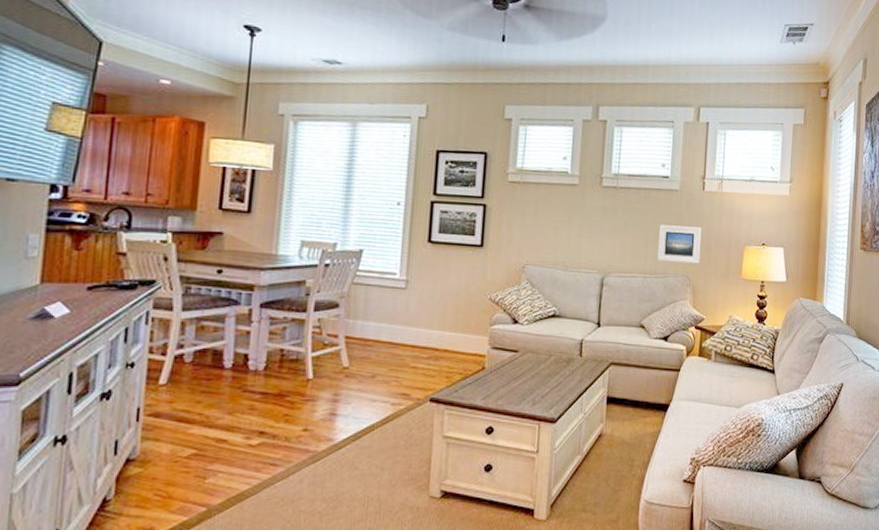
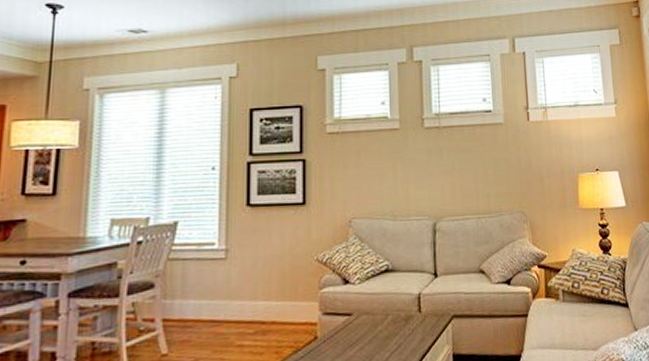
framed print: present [657,225,702,264] -> none [487,159,534,200]

